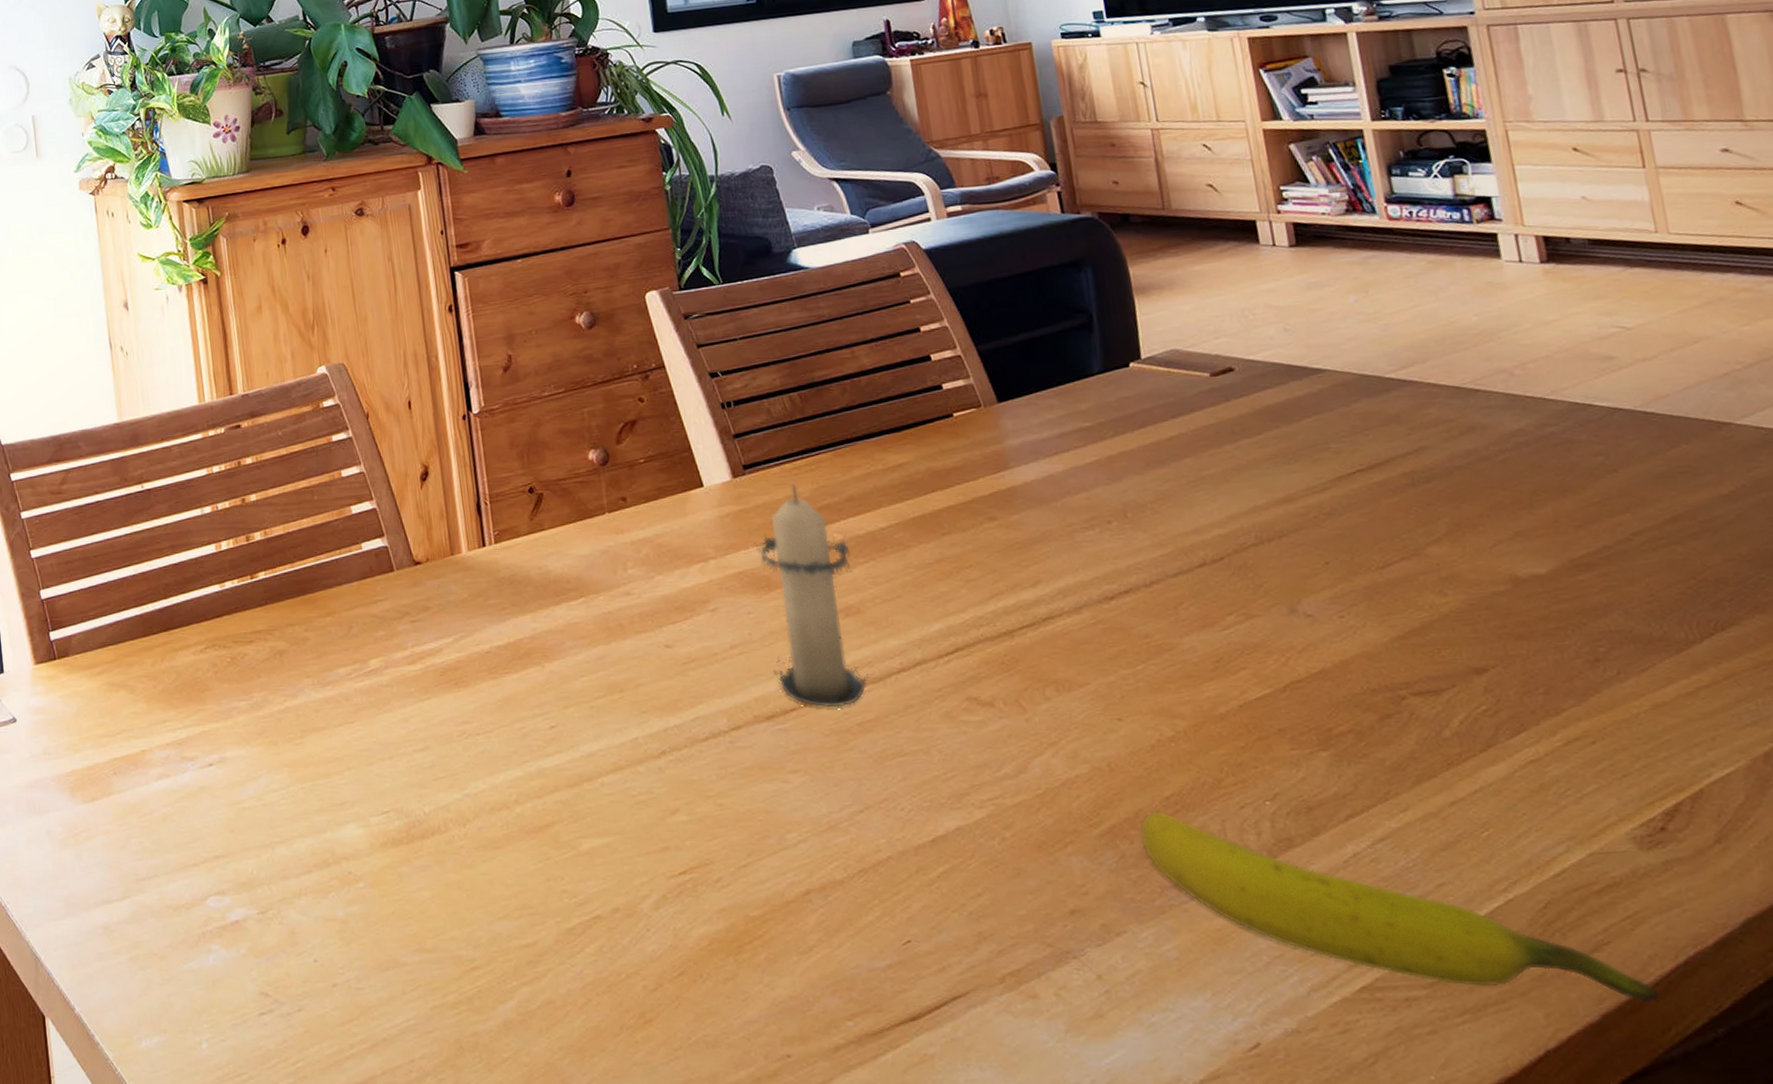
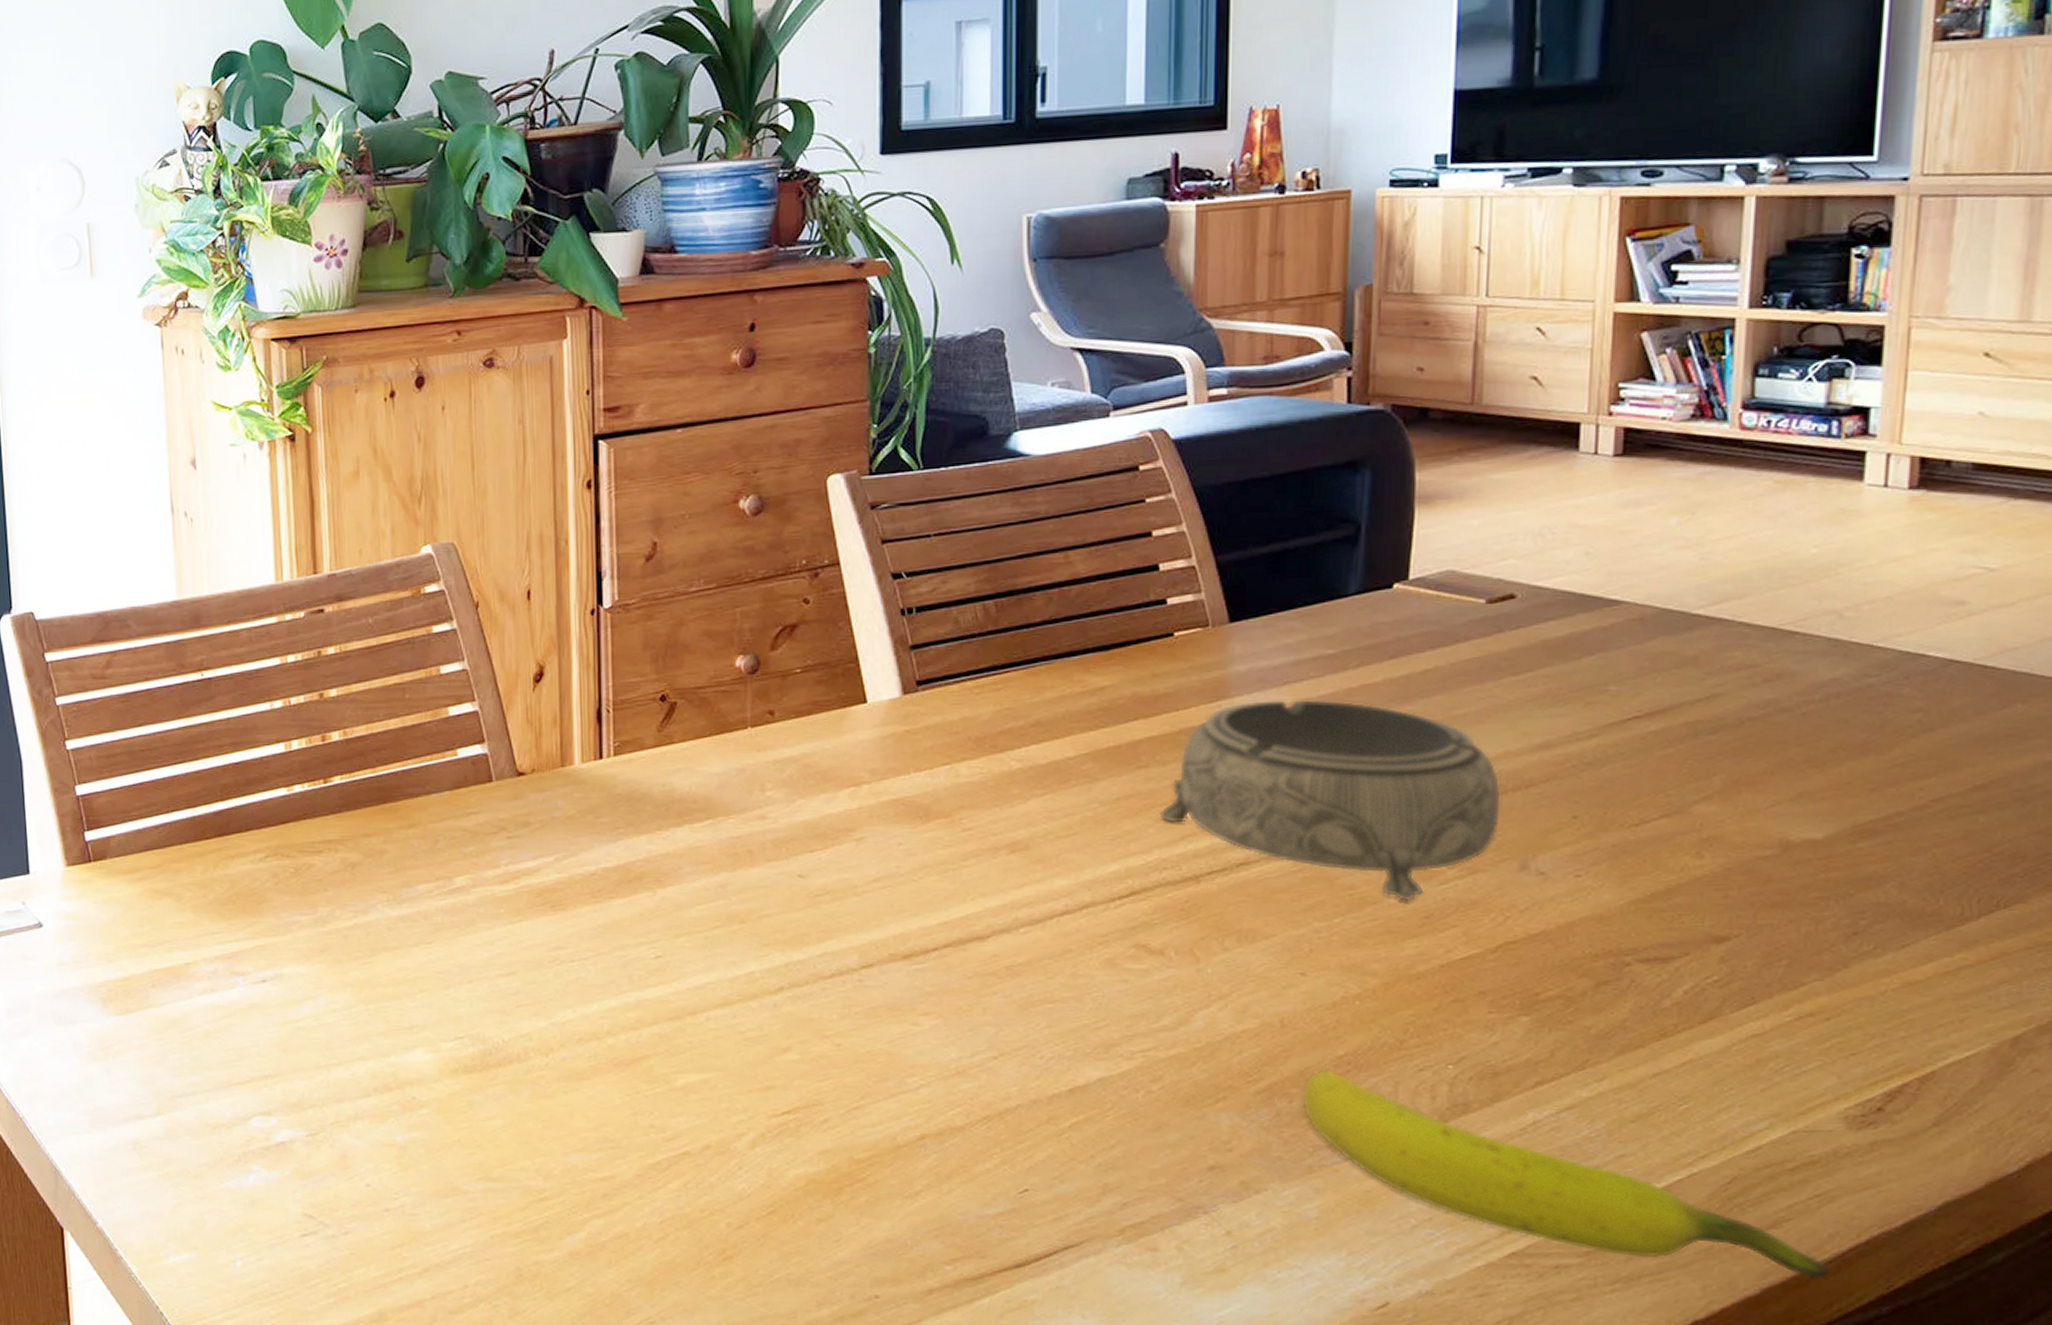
candle: present [756,485,869,708] -> none [918,705,1028,949]
decorative bowl: none [967,466,1263,648] -> present [1159,699,1501,902]

